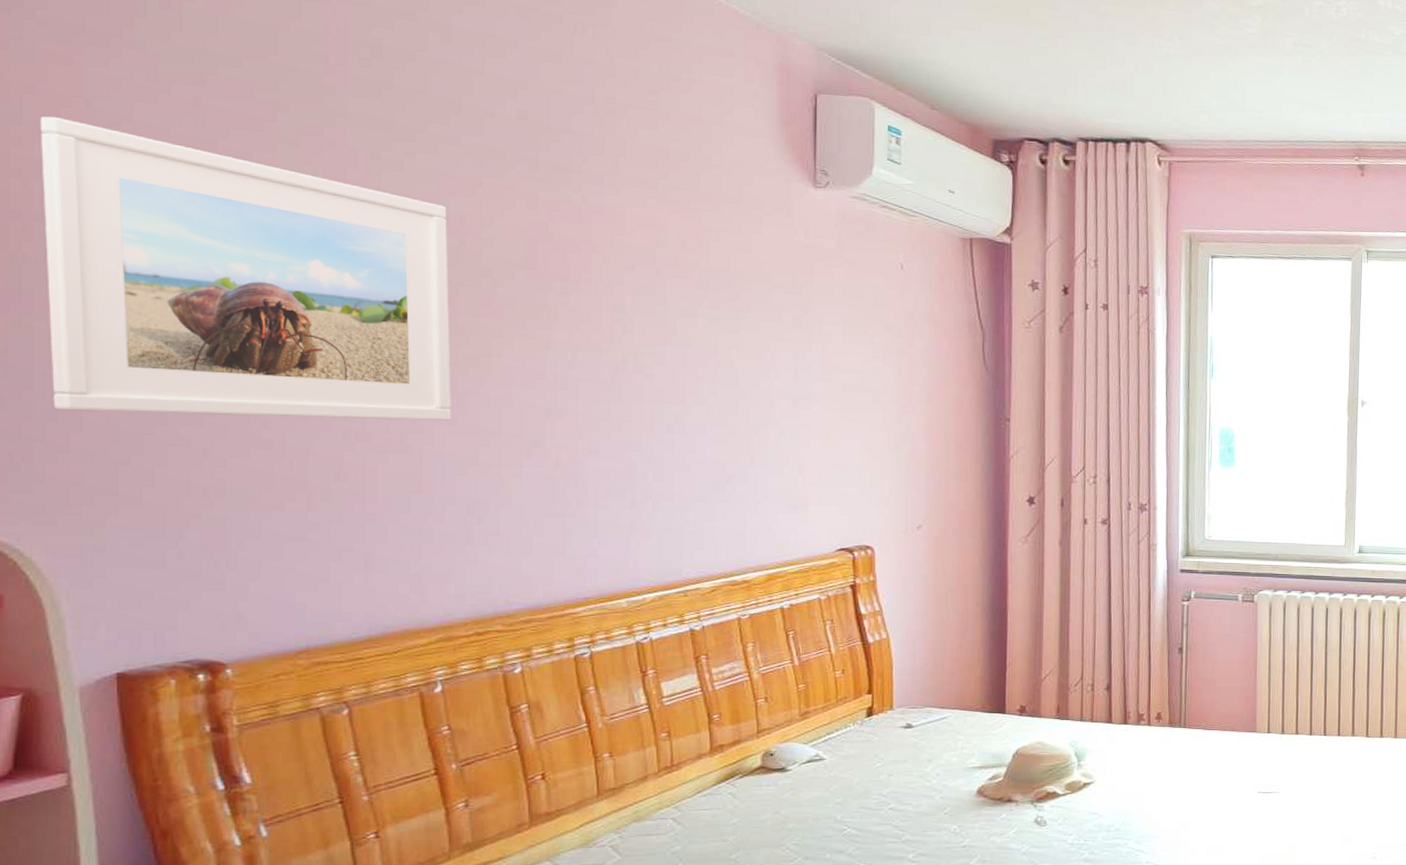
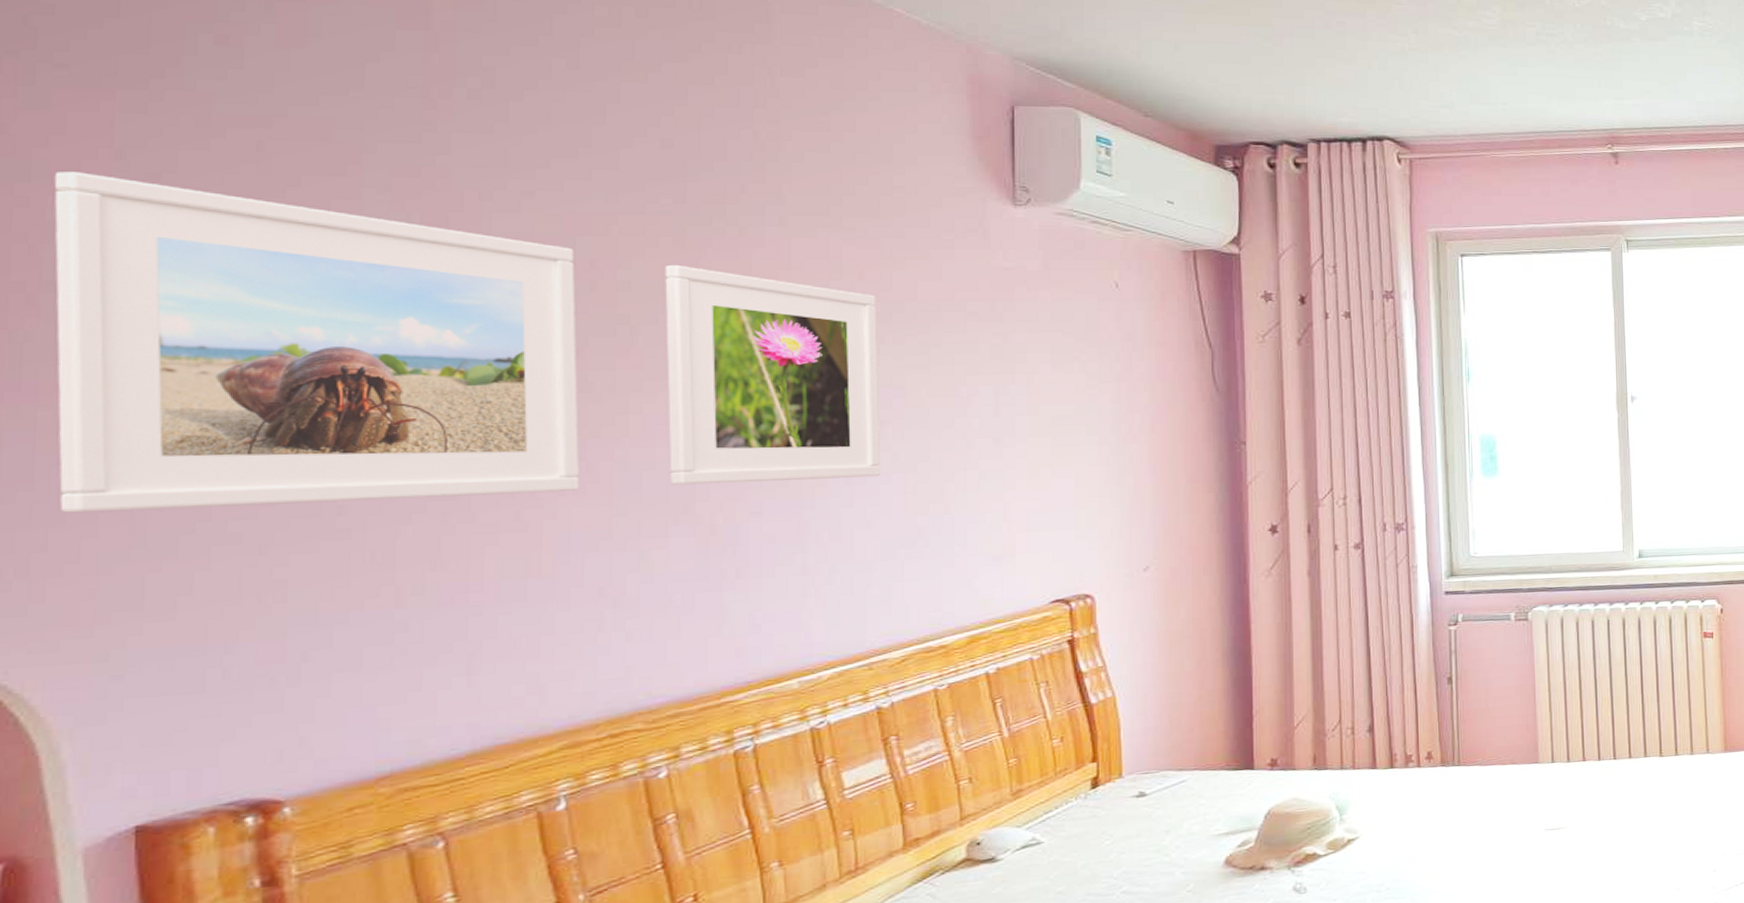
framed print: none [520,225,697,427] -> present [665,264,881,485]

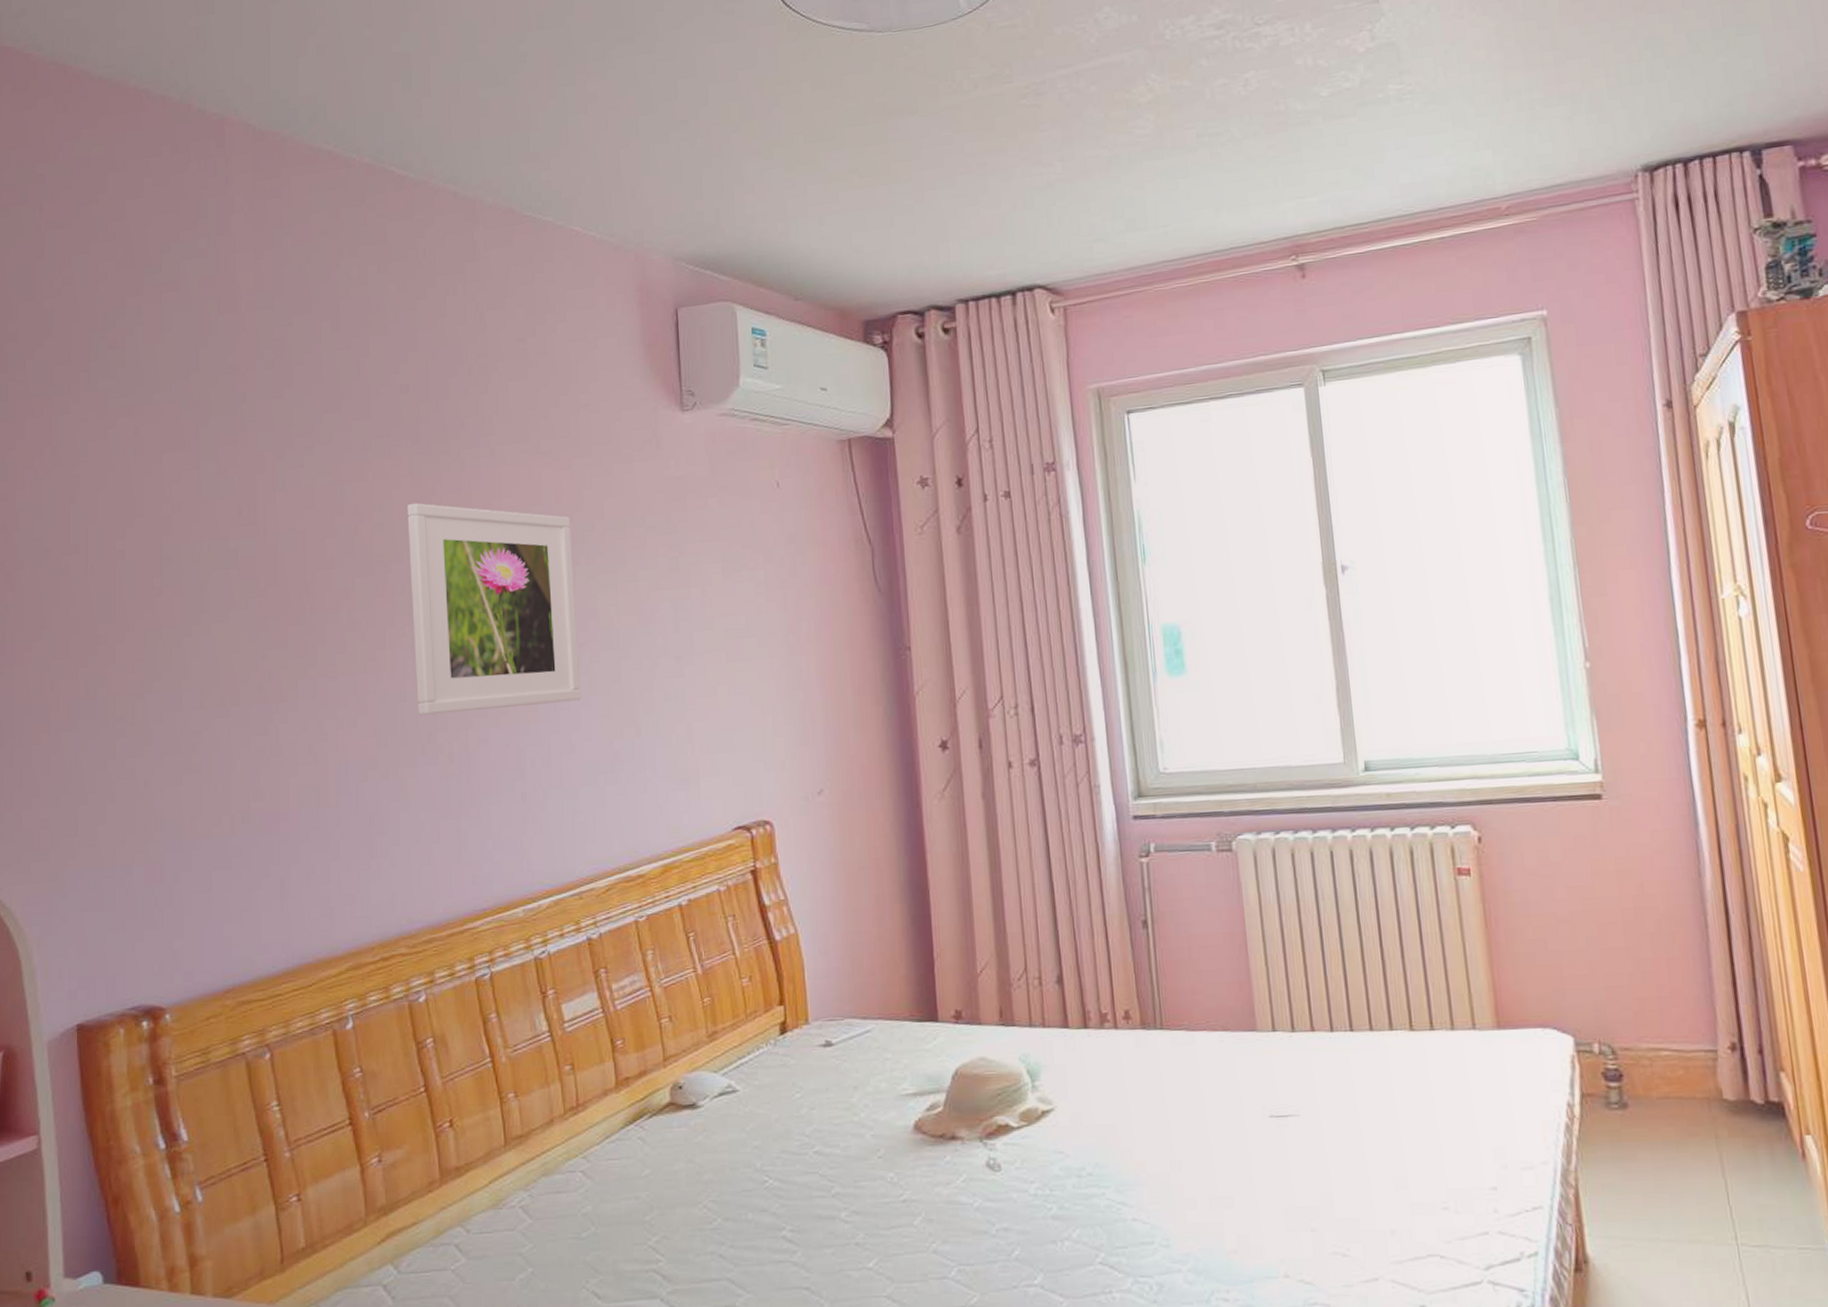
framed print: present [54,172,580,513] -> none [19,468,352,755]

